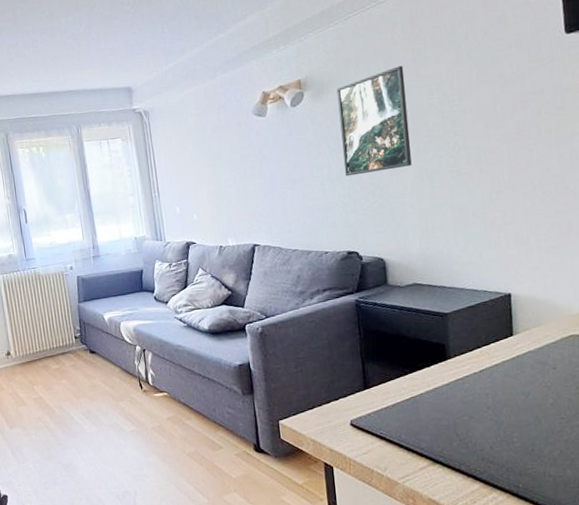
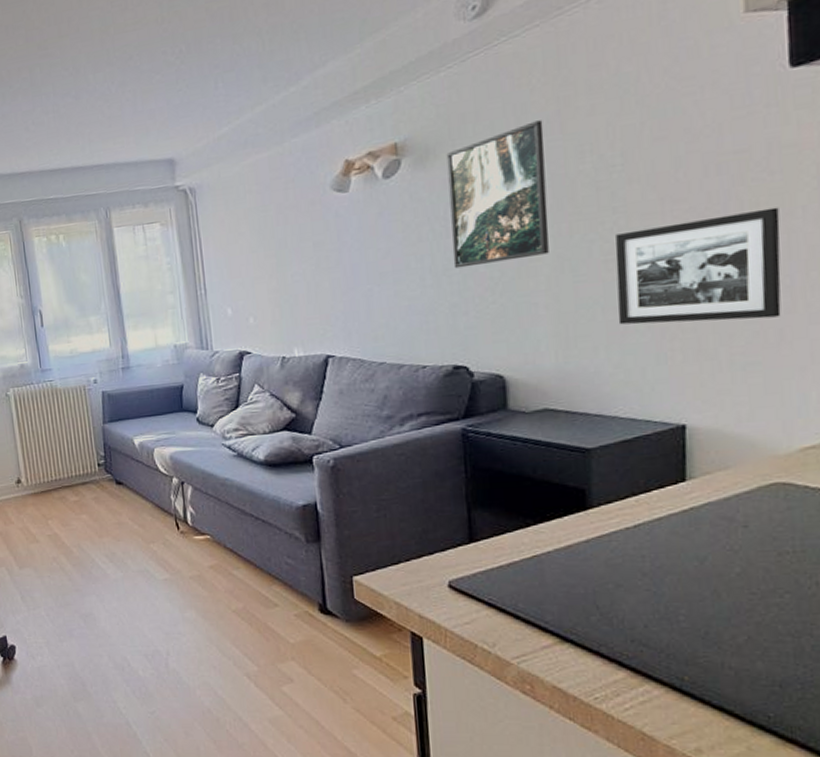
picture frame: none [457,133,569,219] -> present [615,207,781,325]

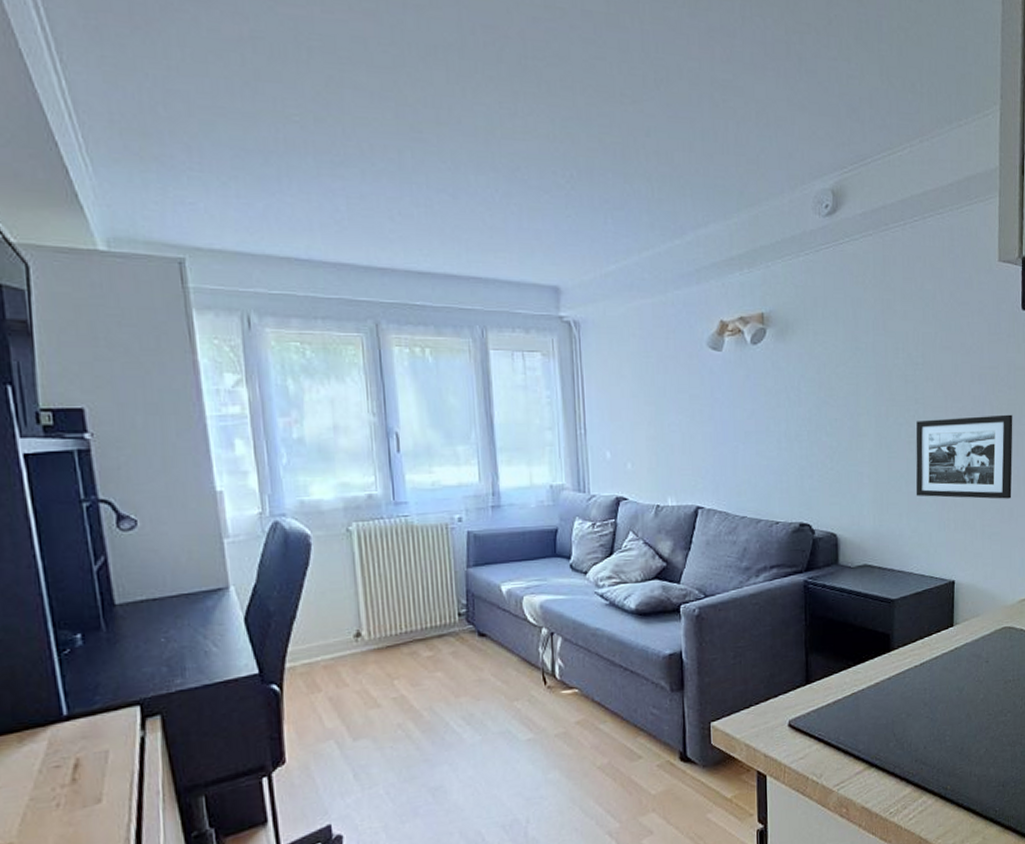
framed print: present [446,120,549,269] -> none [802,316,873,435]

